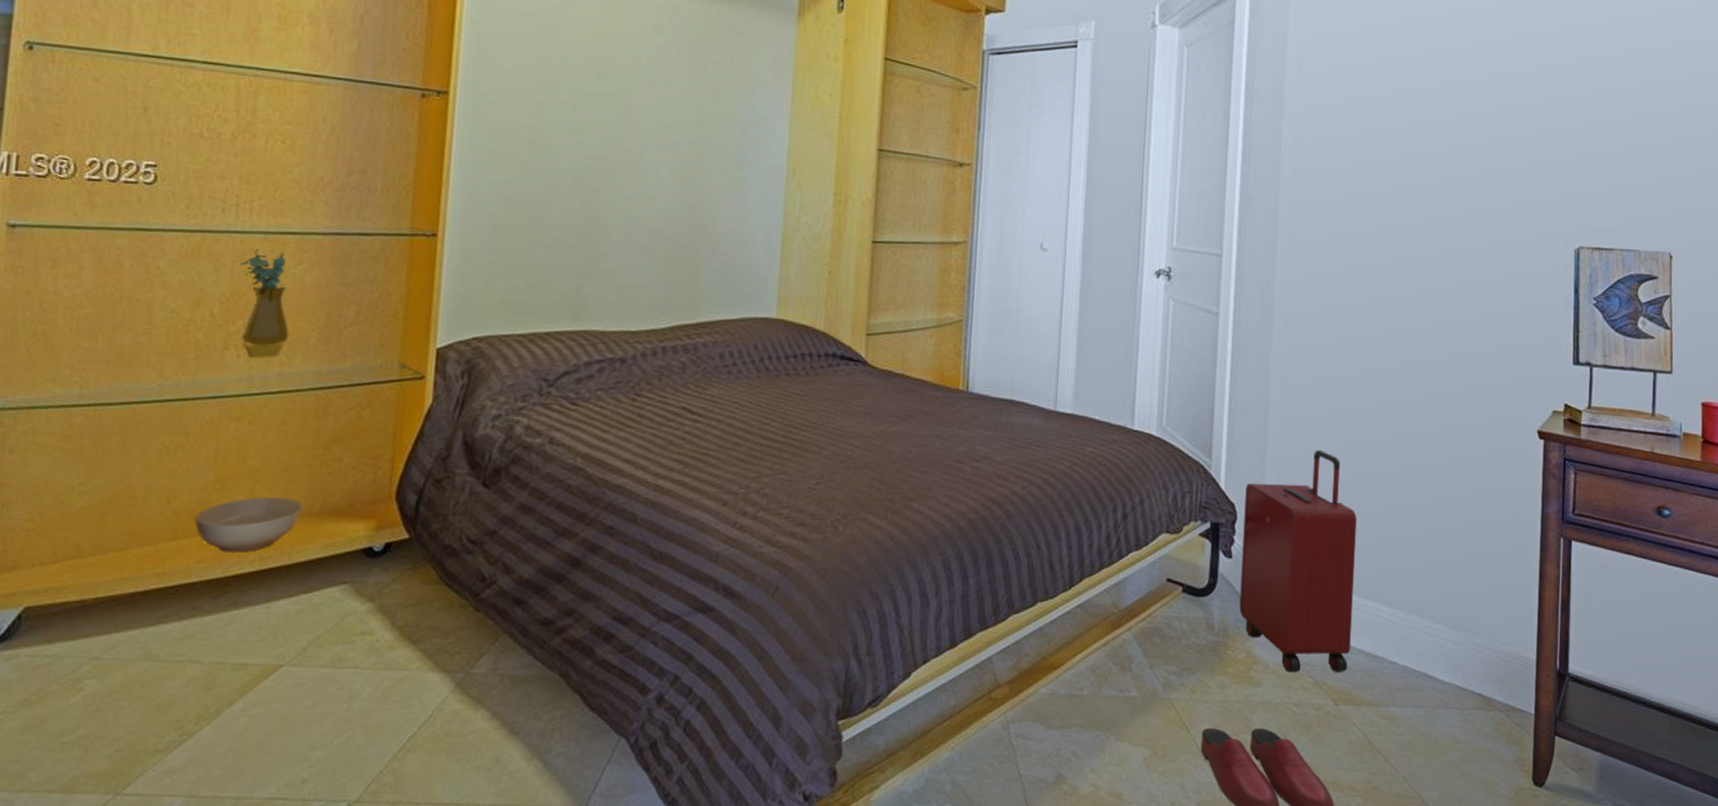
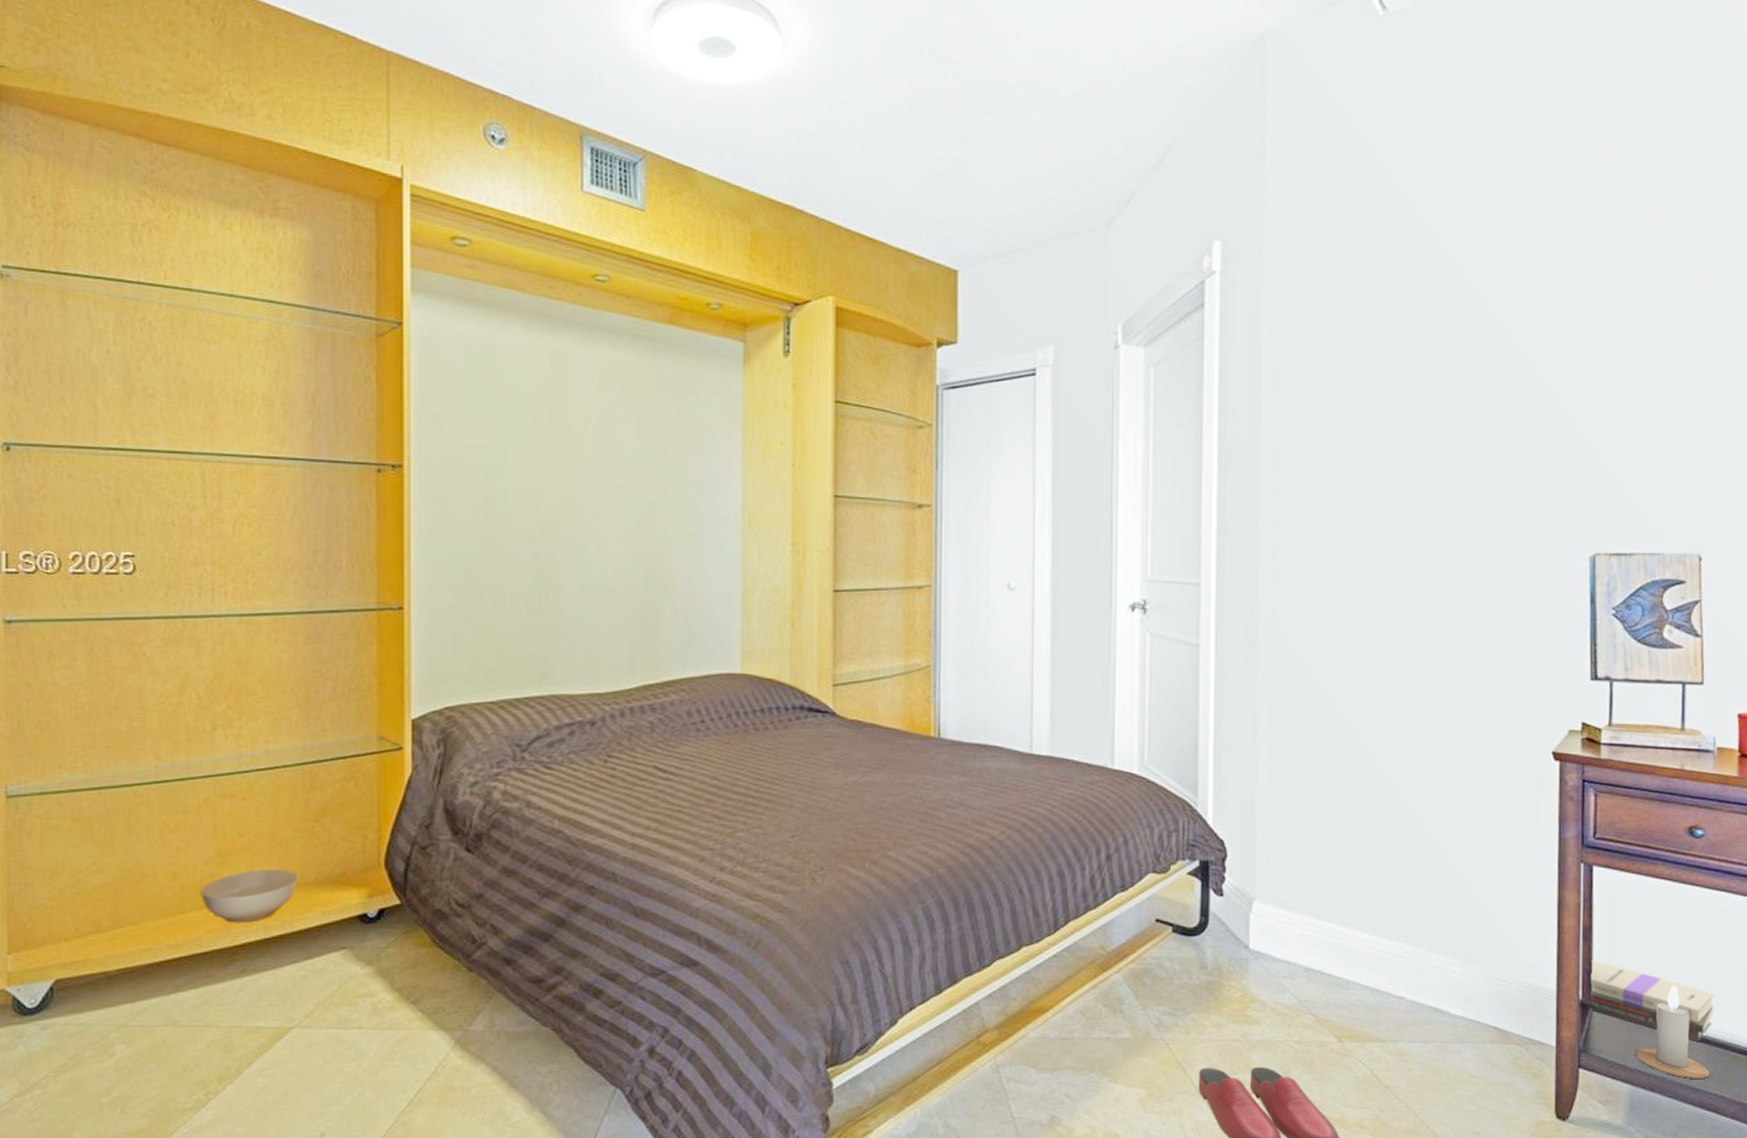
vase: present [241,249,289,358] -> none [221,631,272,737]
suitcase: present [1239,449,1357,673] -> none [1233,781,1356,1010]
books: none [1561,631,1678,712] -> present [1584,960,1715,1041]
candle: none [1605,657,1673,749] -> present [1634,985,1710,1080]

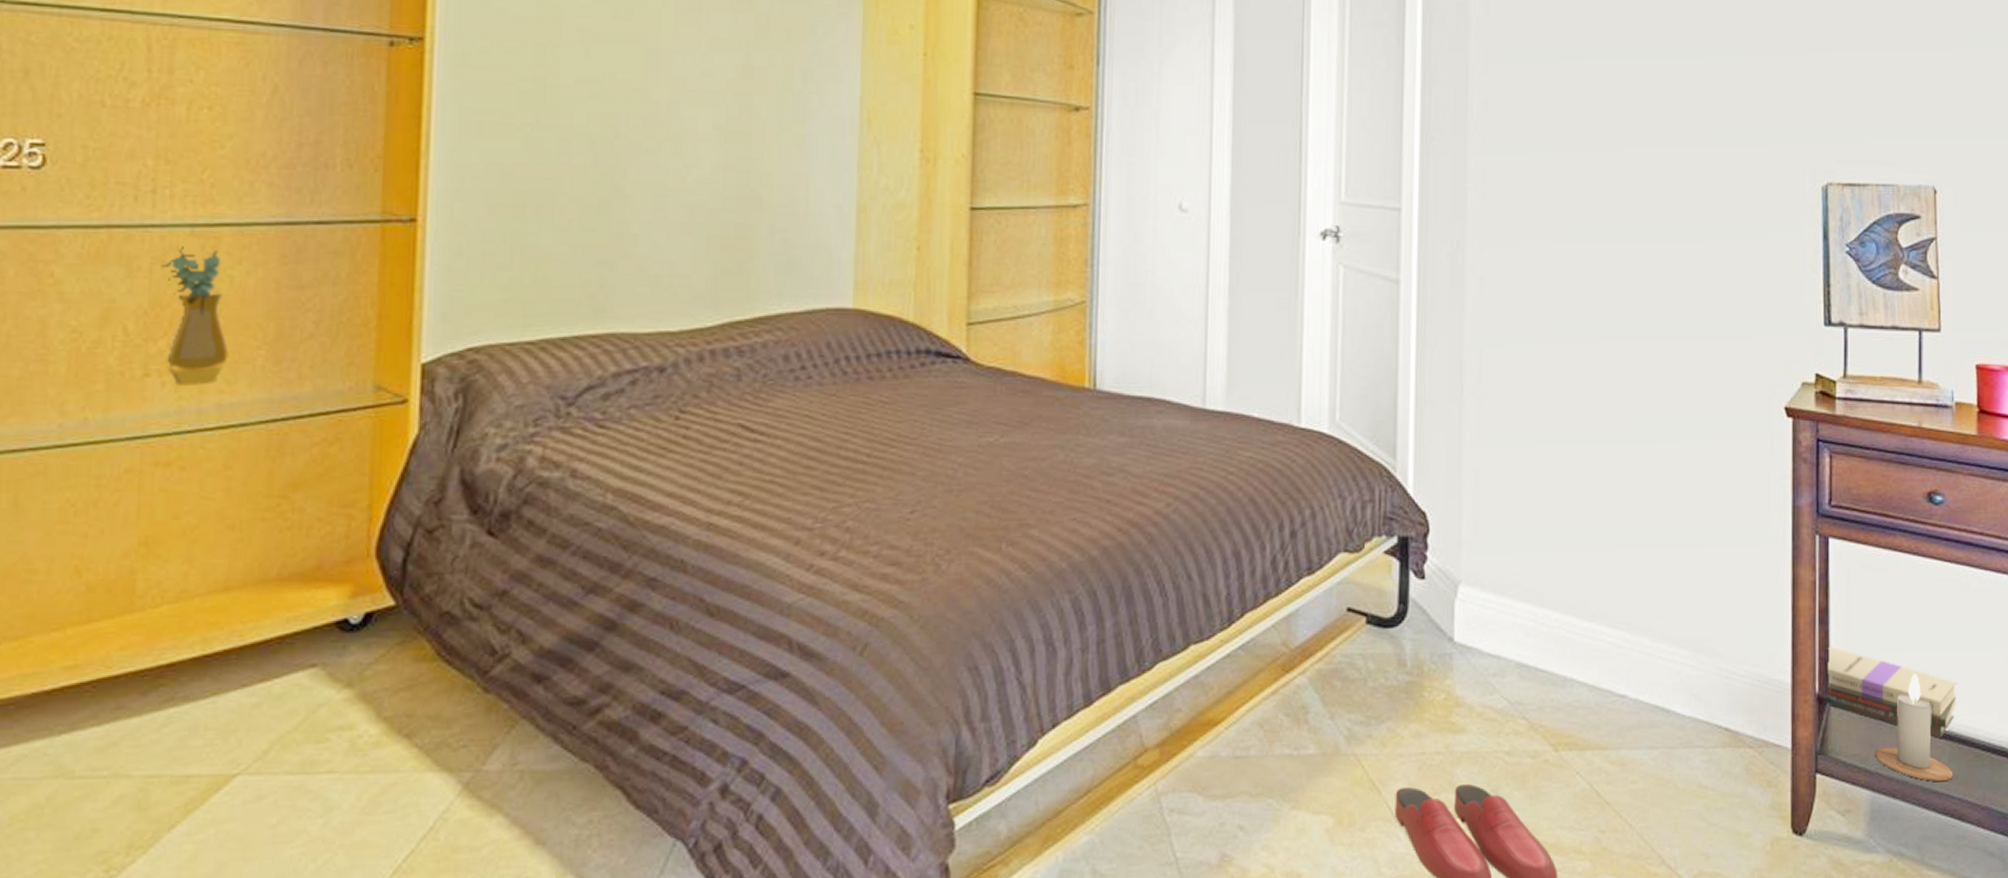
bowl: present [199,868,299,923] -> none [113,561,256,635]
vase: none [221,631,272,737] -> present [161,246,229,386]

